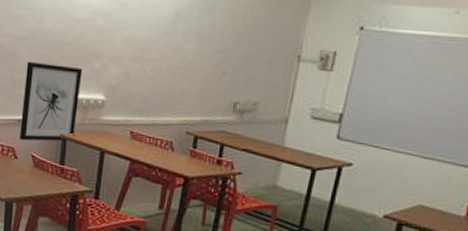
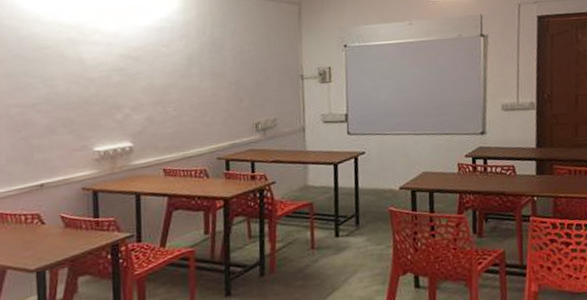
wall art: present [19,61,83,142] -> none [43,122,106,204]

